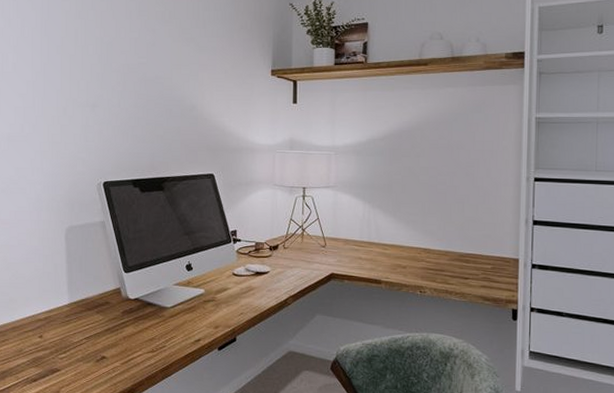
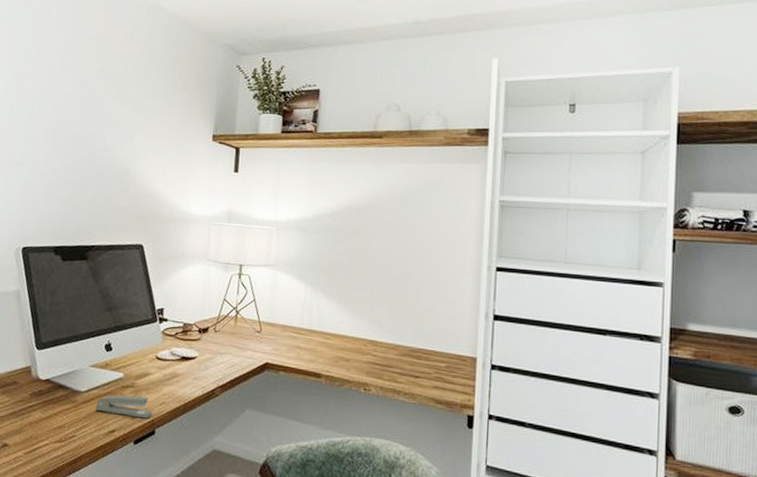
stapler: none [182,308,232,328] -> present [95,395,152,419]

